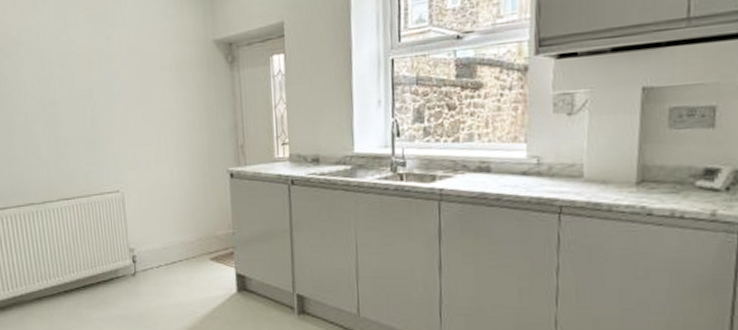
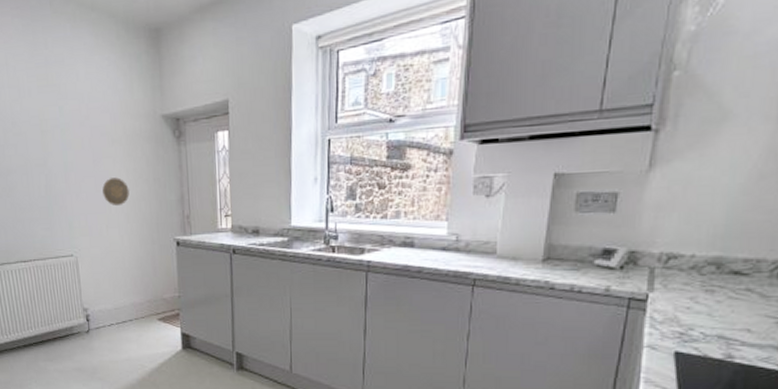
decorative plate: none [151,107,180,138] -> present [102,177,130,207]

